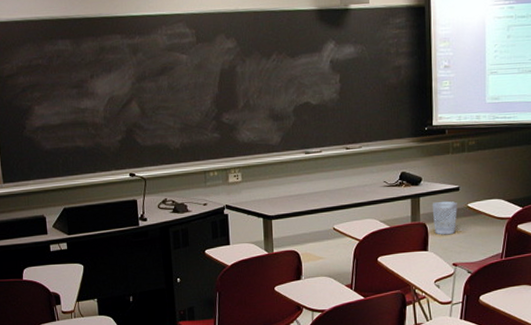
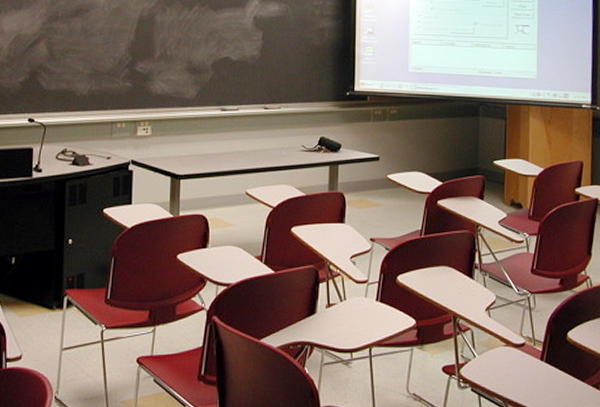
wastebasket: present [432,201,457,235] -> none [351,170,377,207]

